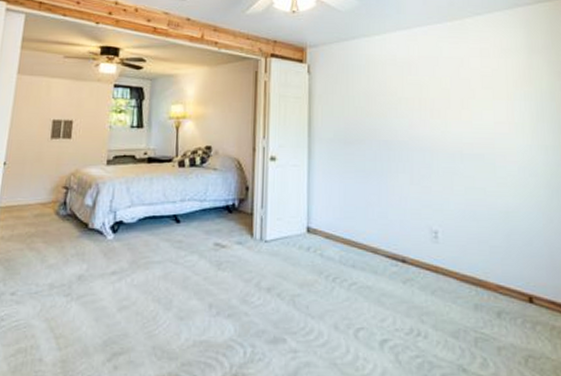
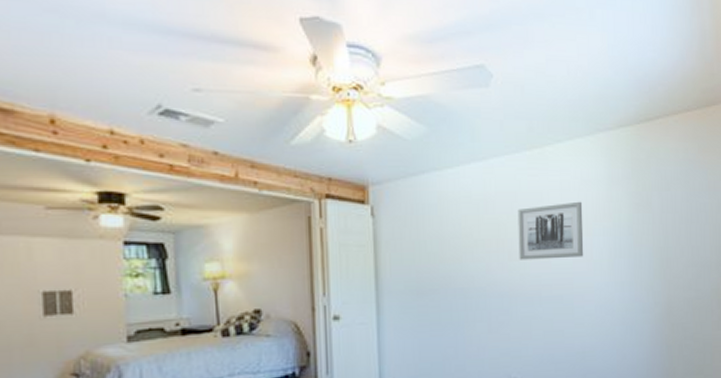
wall art: none [439,67,505,120] -> present [517,201,584,260]

